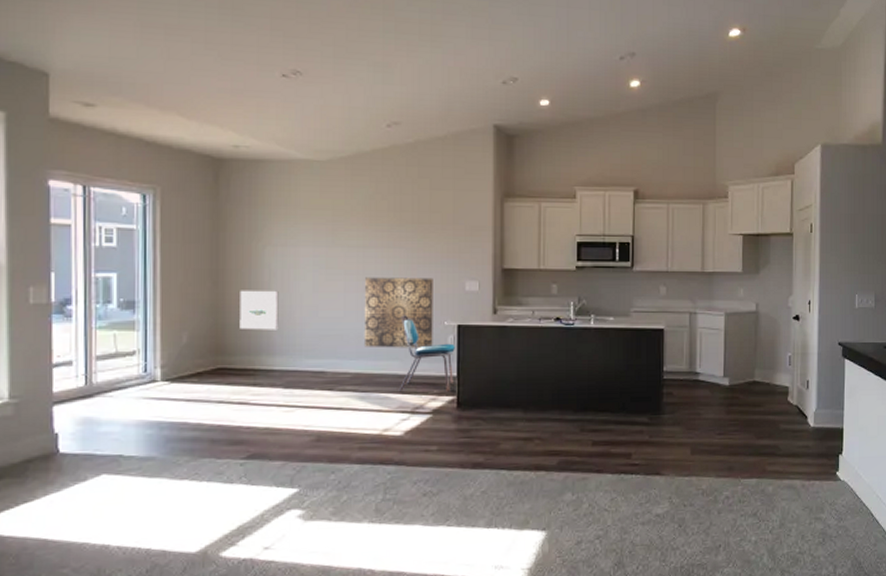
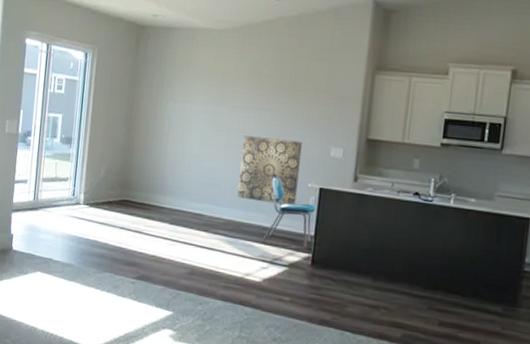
wall art: present [240,290,279,330] -> none [142,137,175,174]

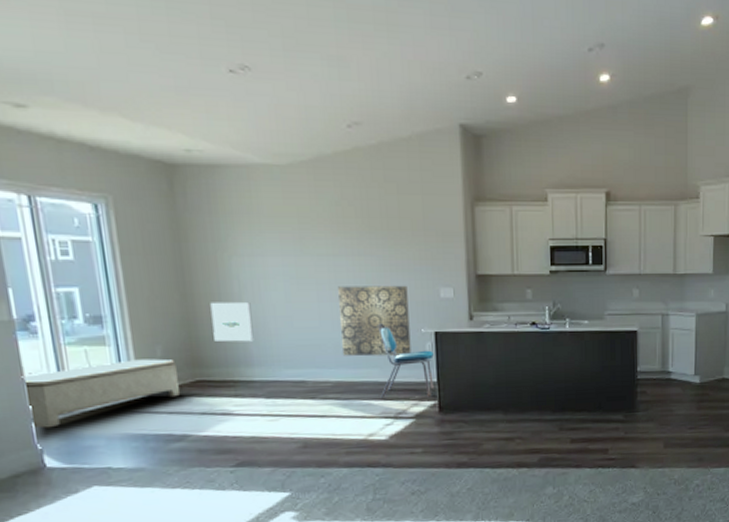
bench: none [10,175,112,219] -> present [21,358,181,428]
wall art: none [142,137,175,174] -> present [210,301,254,342]

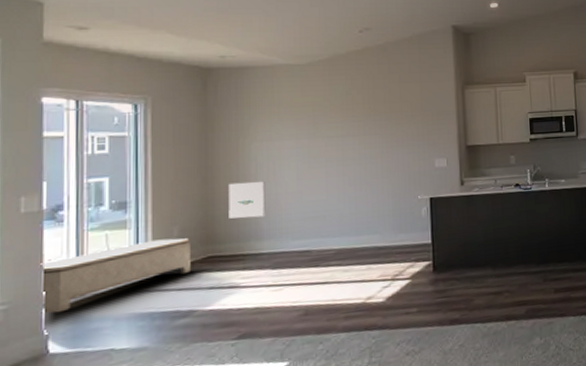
wall art: present [338,285,411,357] -> none [344,158,409,225]
dining chair: present [378,323,434,400] -> none [379,193,429,263]

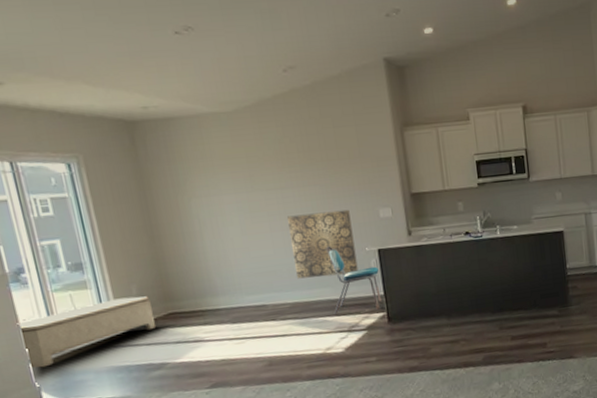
wall art: present [228,182,266,219] -> none [176,238,217,276]
wall art: none [344,158,409,225] -> present [287,209,358,279]
dining chair: none [379,193,429,263] -> present [326,246,382,316]

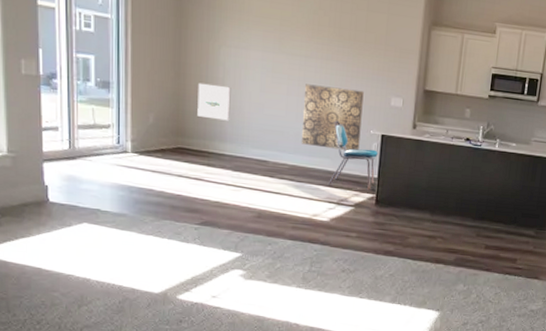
bench: present [17,296,157,368] -> none [40,122,164,169]
wall art: none [176,238,217,276] -> present [197,83,231,121]

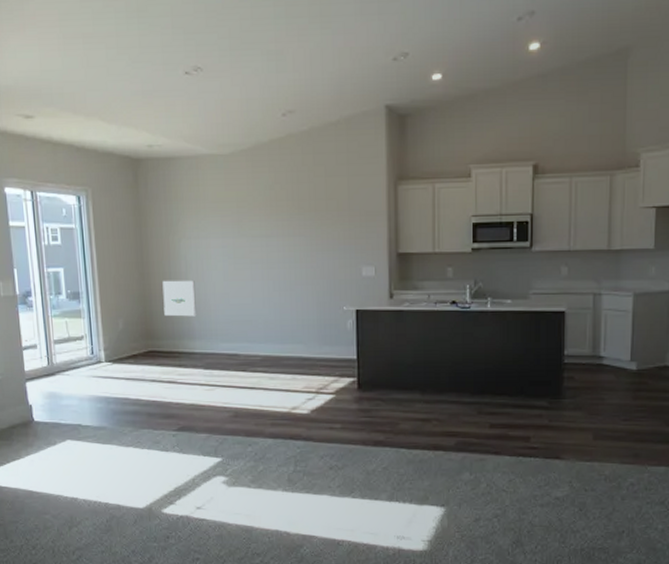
wall art: present [301,84,364,151] -> none [269,264,333,333]
dining chair: present [327,120,378,190] -> none [303,301,354,375]

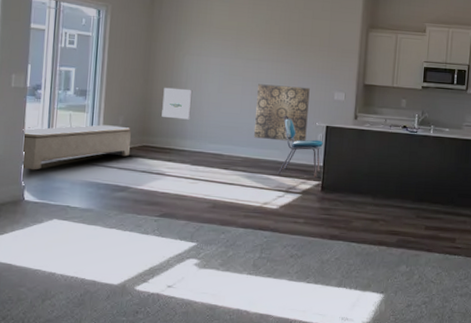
bench: none [20,330,136,388] -> present [21,125,131,170]
wall art: none [269,264,333,333] -> present [253,84,310,142]
dining chair: none [303,301,354,375] -> present [277,115,323,178]

